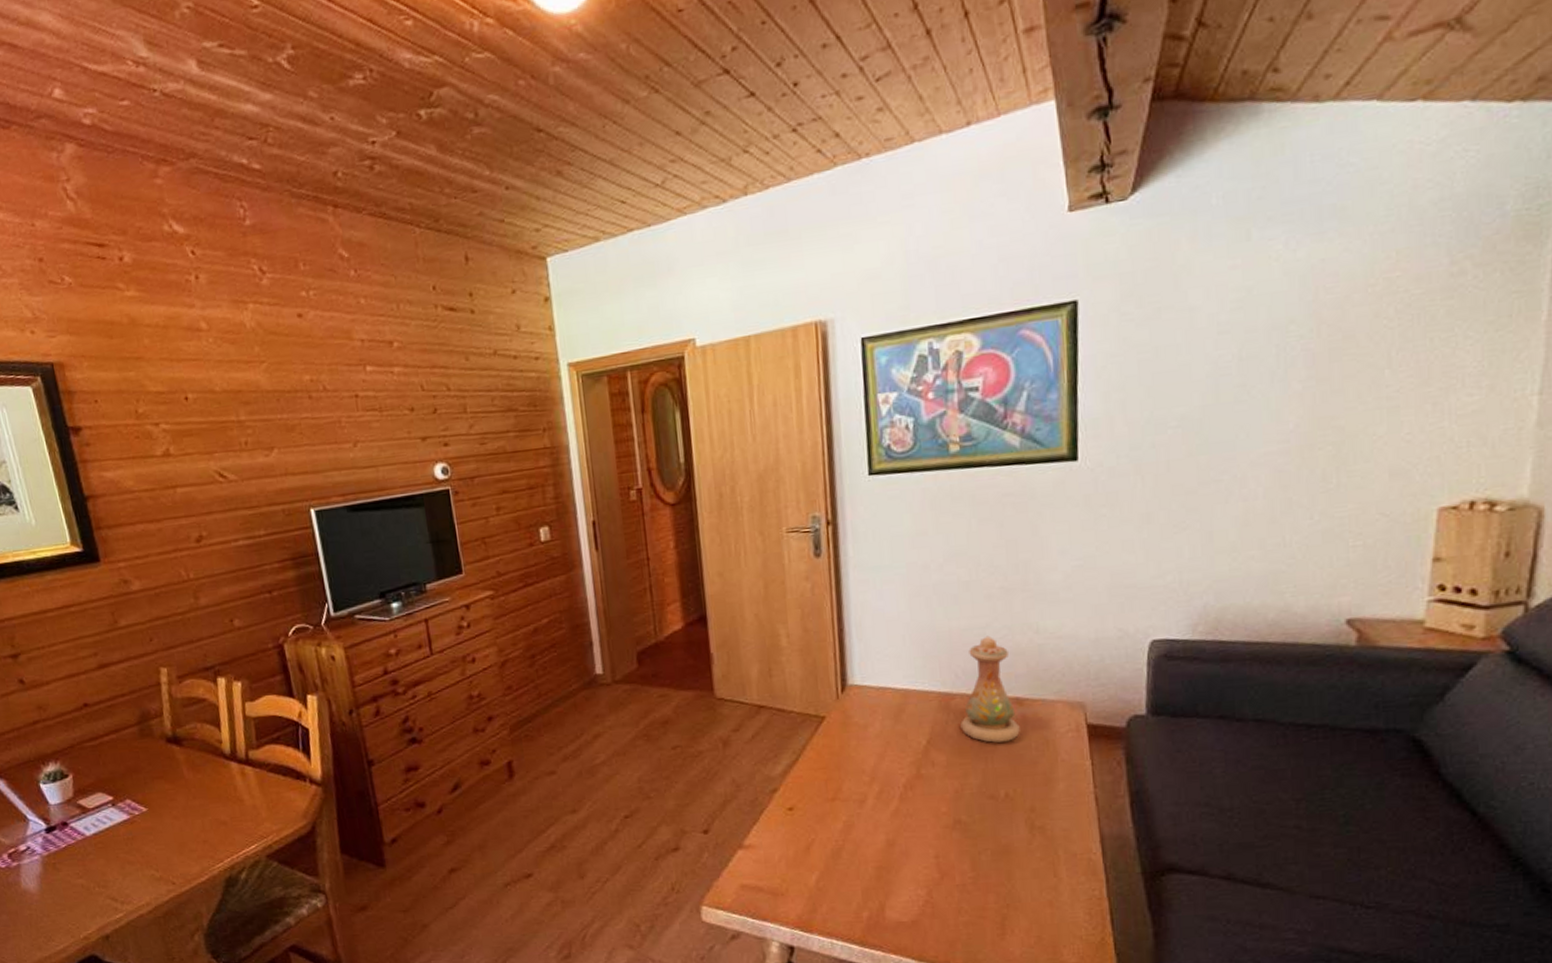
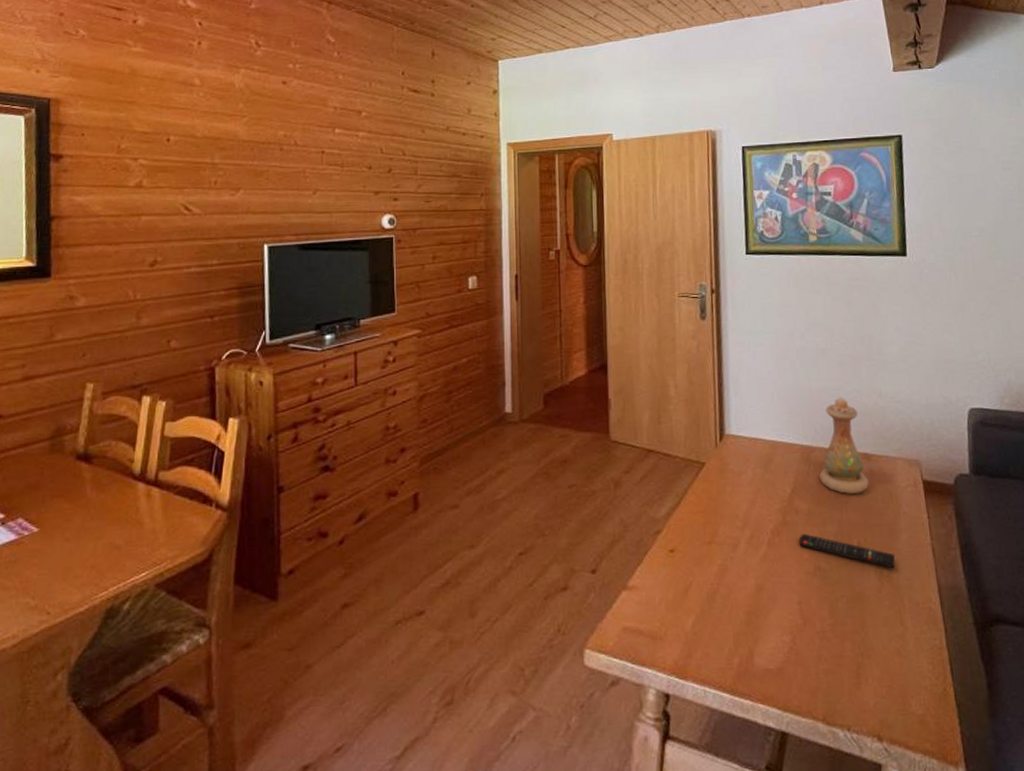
remote control: none [937,786,1050,820] -> present [800,533,896,569]

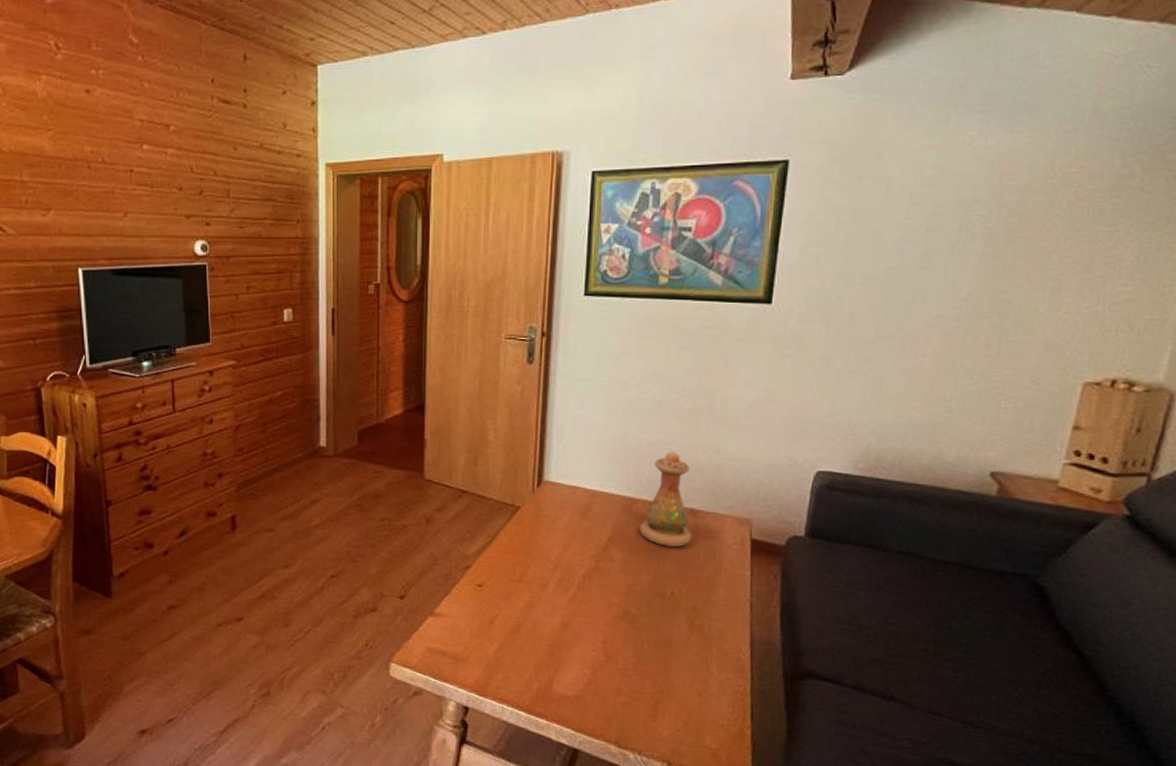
remote control: present [800,533,896,569] -> none [611,580,710,620]

